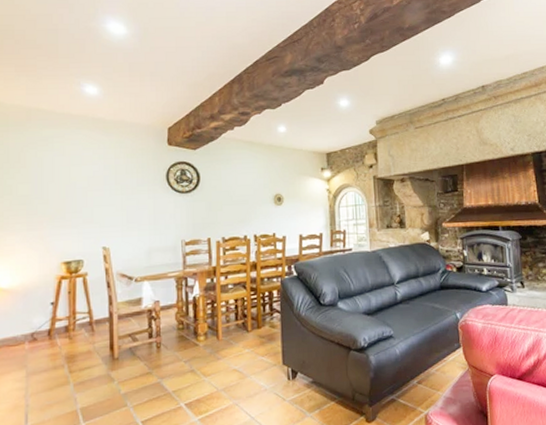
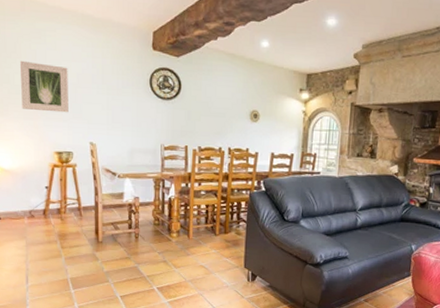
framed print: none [25,169,78,220] -> present [20,60,69,113]

